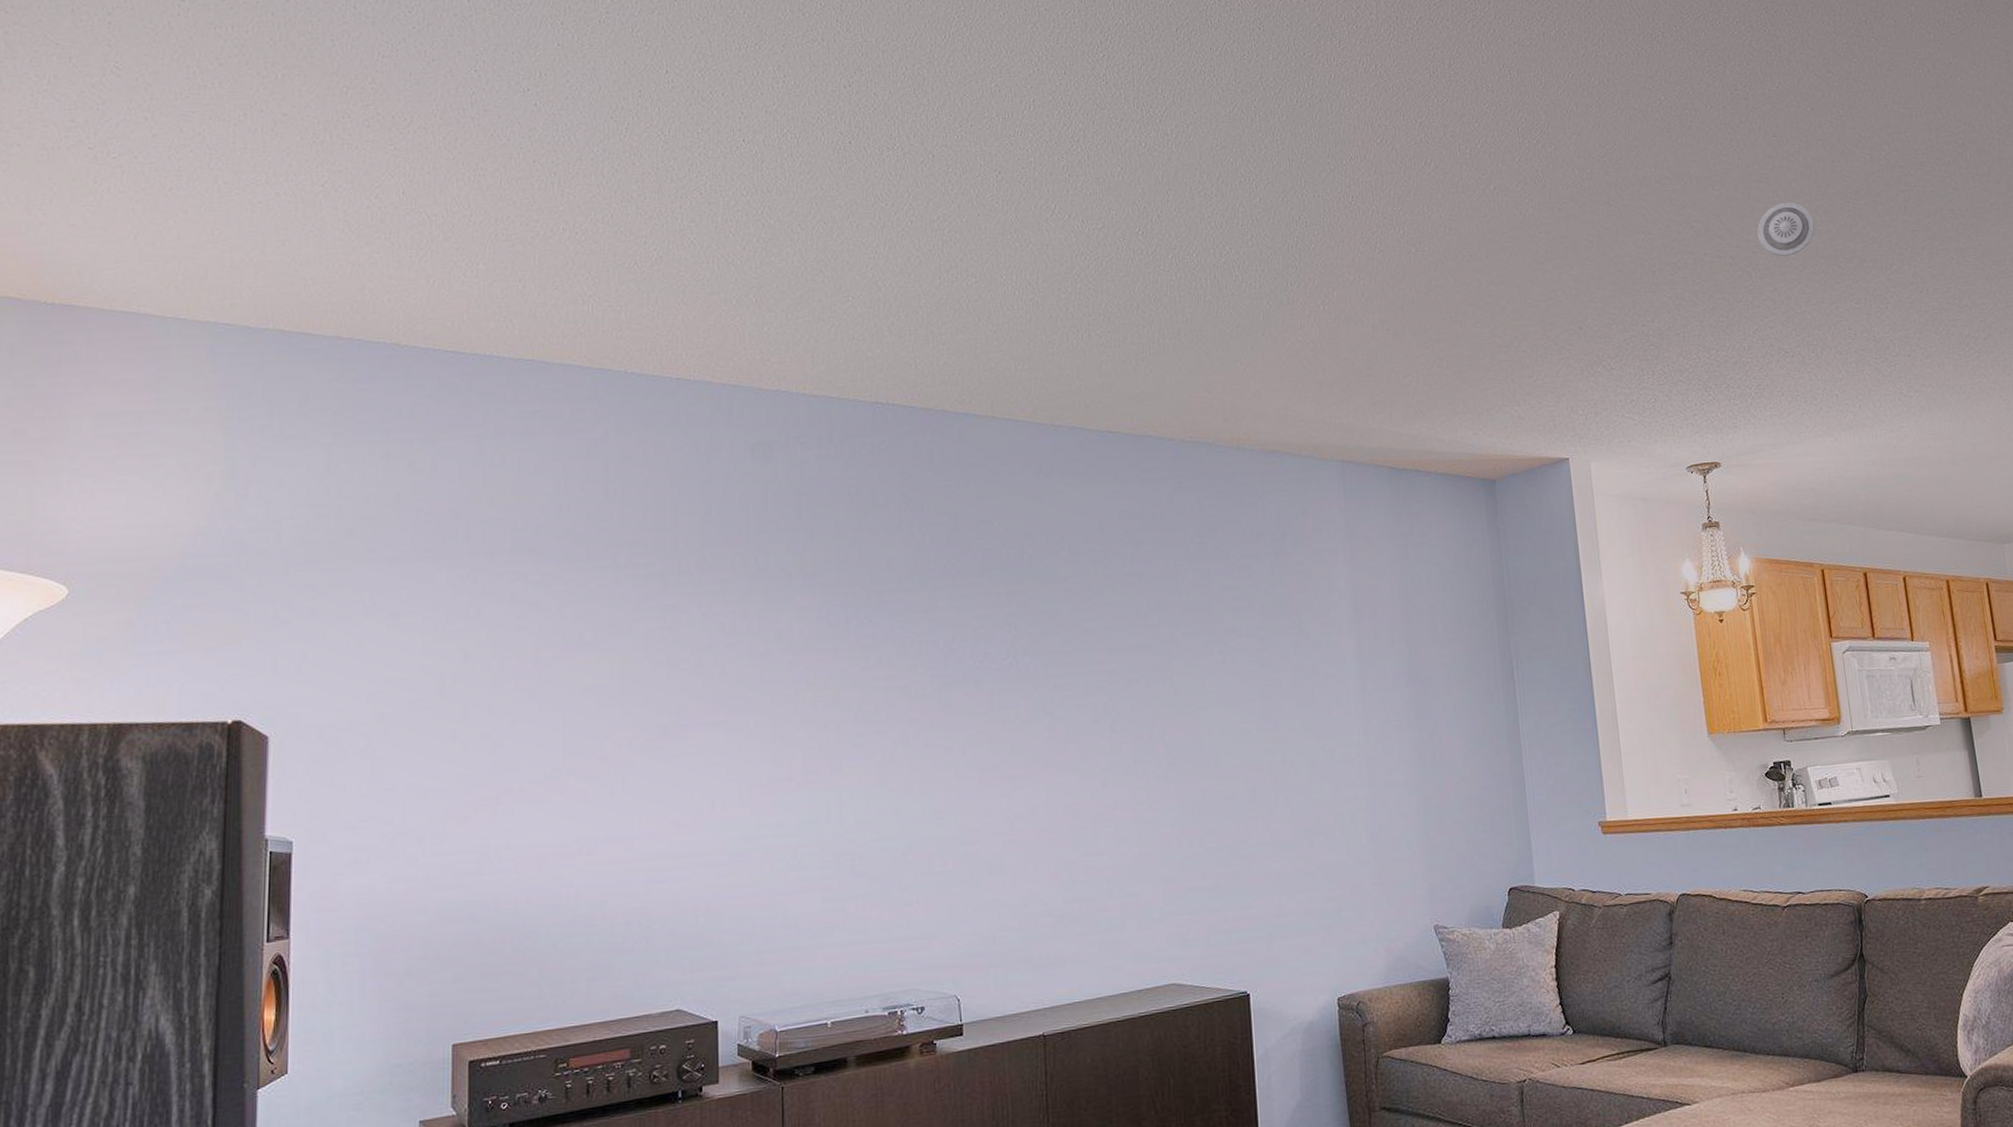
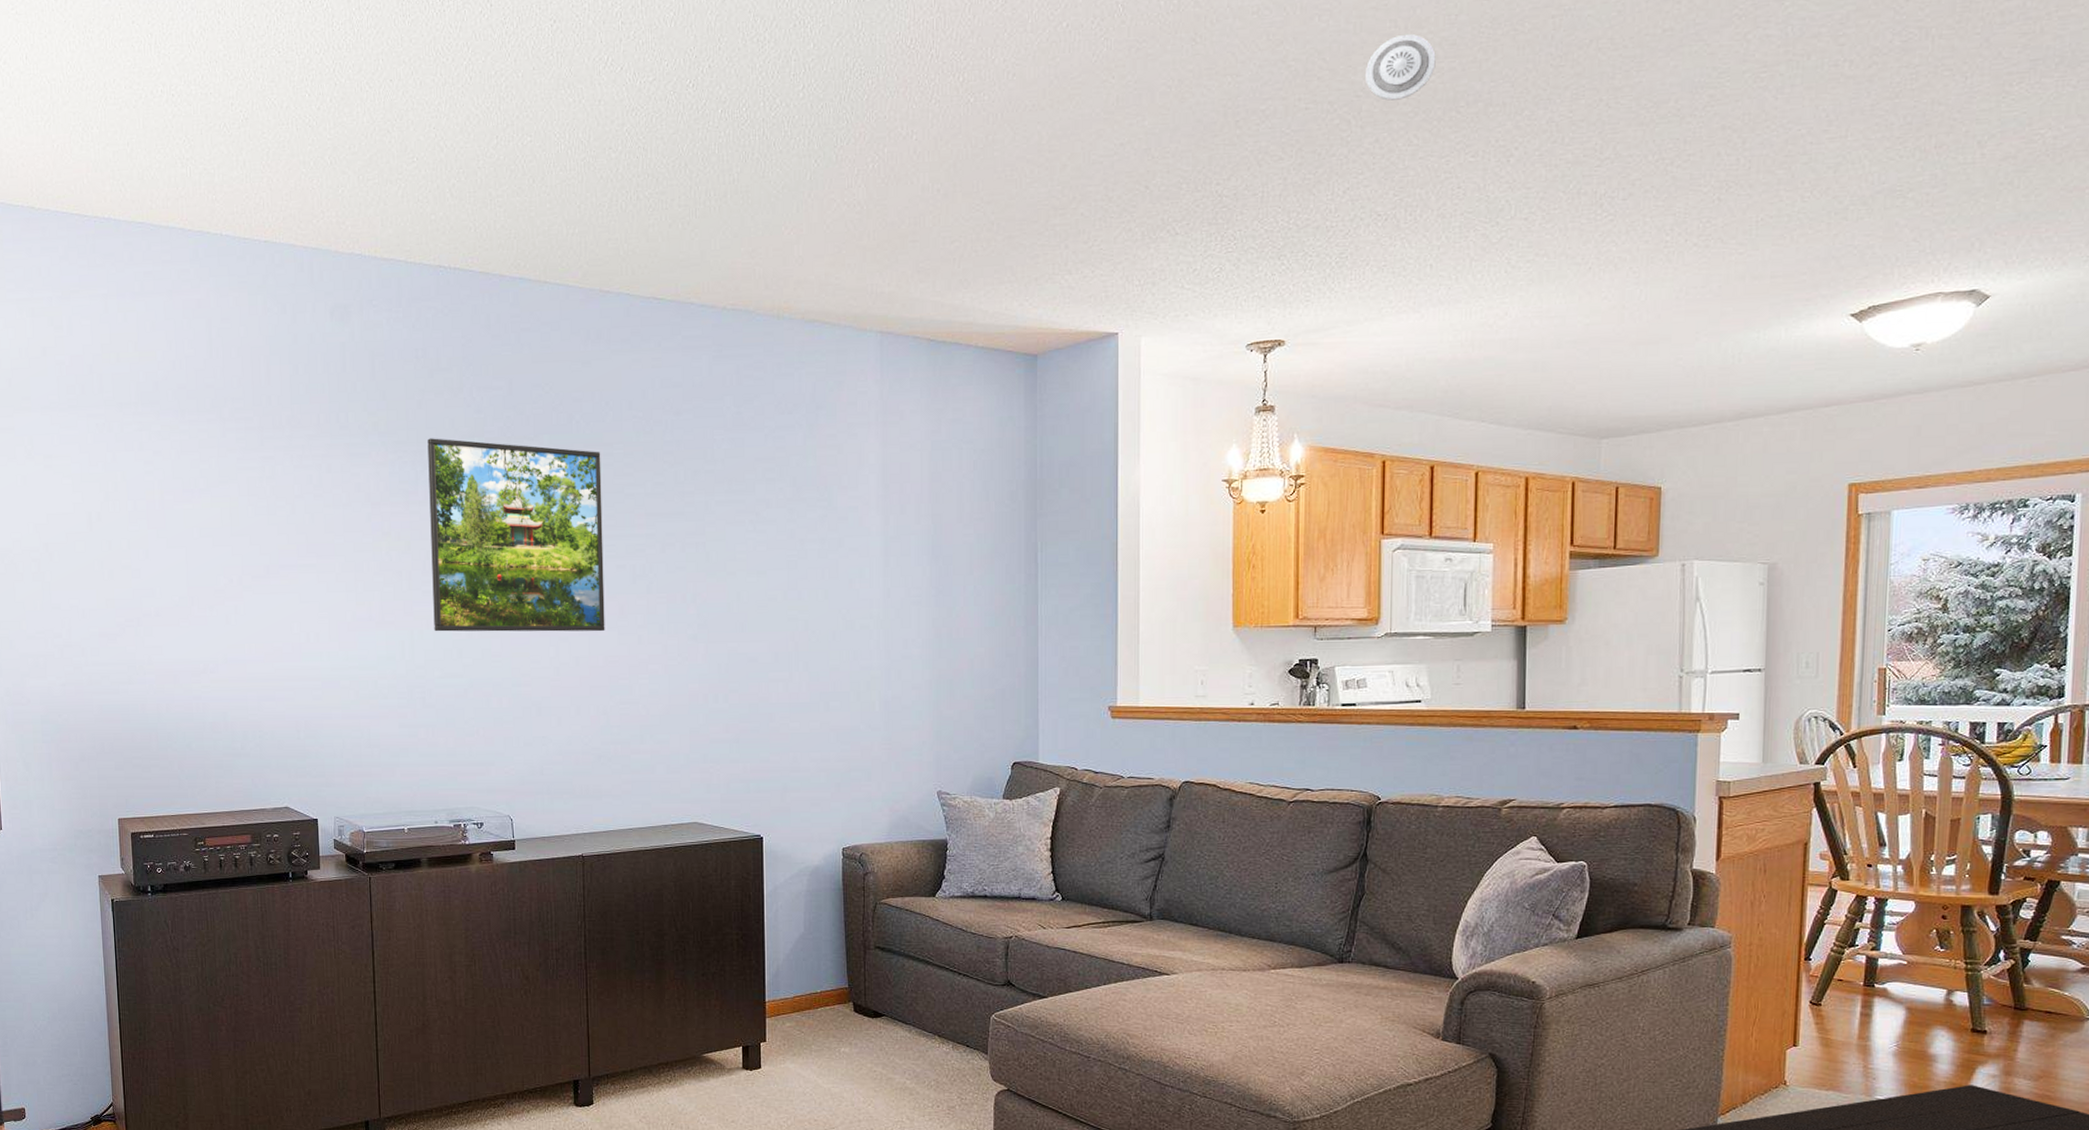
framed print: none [861,578,1065,790] -> present [427,438,605,632]

